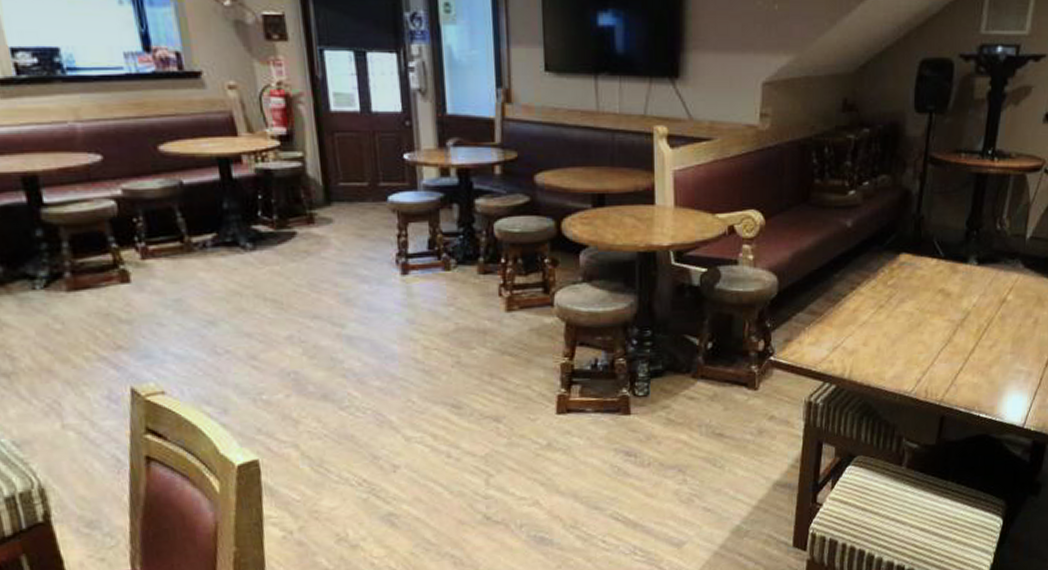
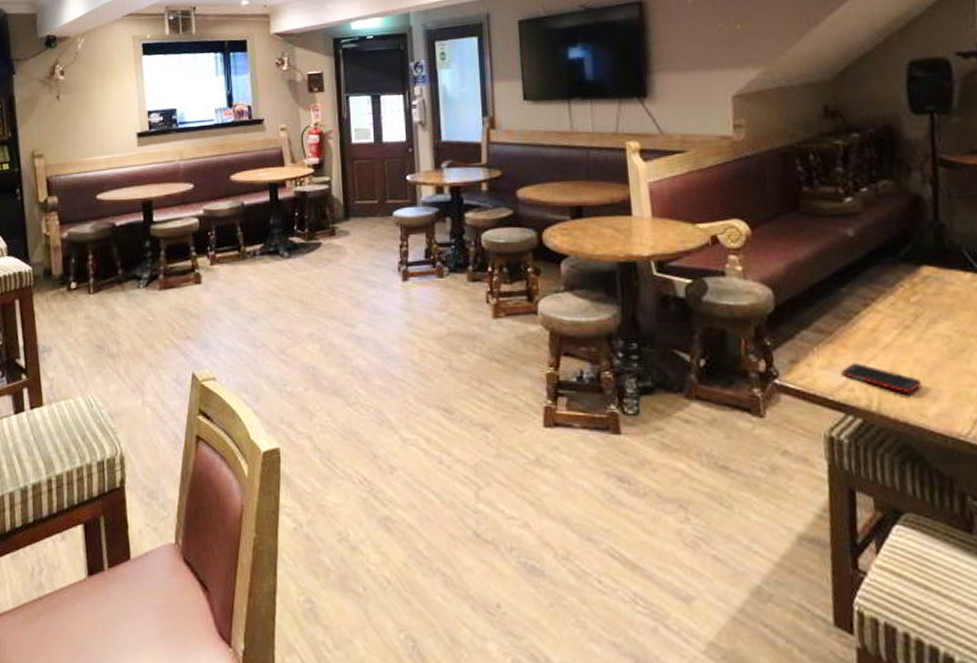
cell phone: none [825,338,885,362] -> present [841,363,922,393]

